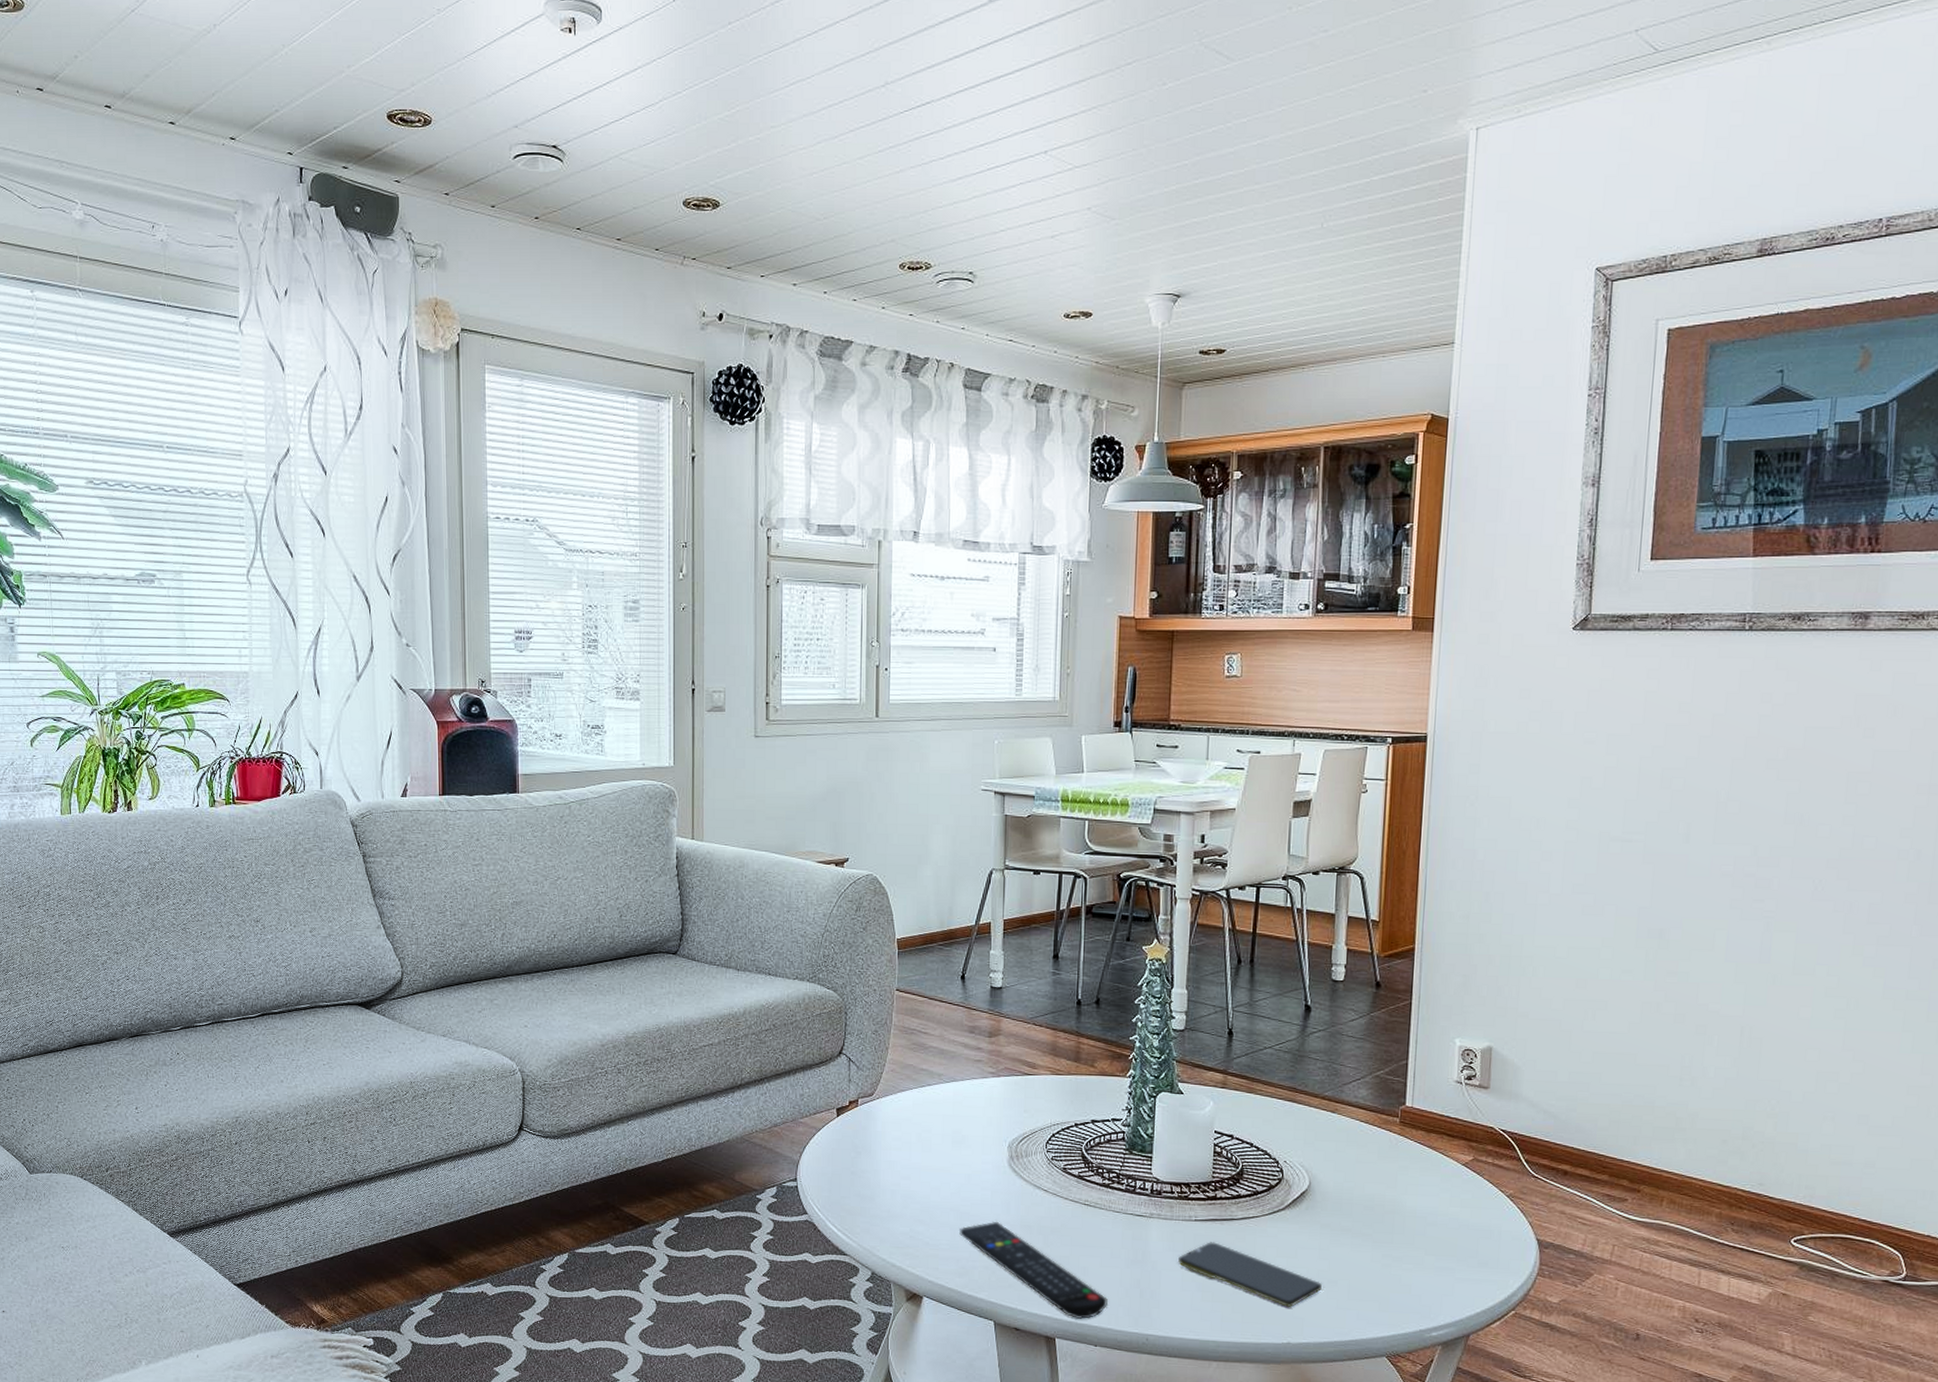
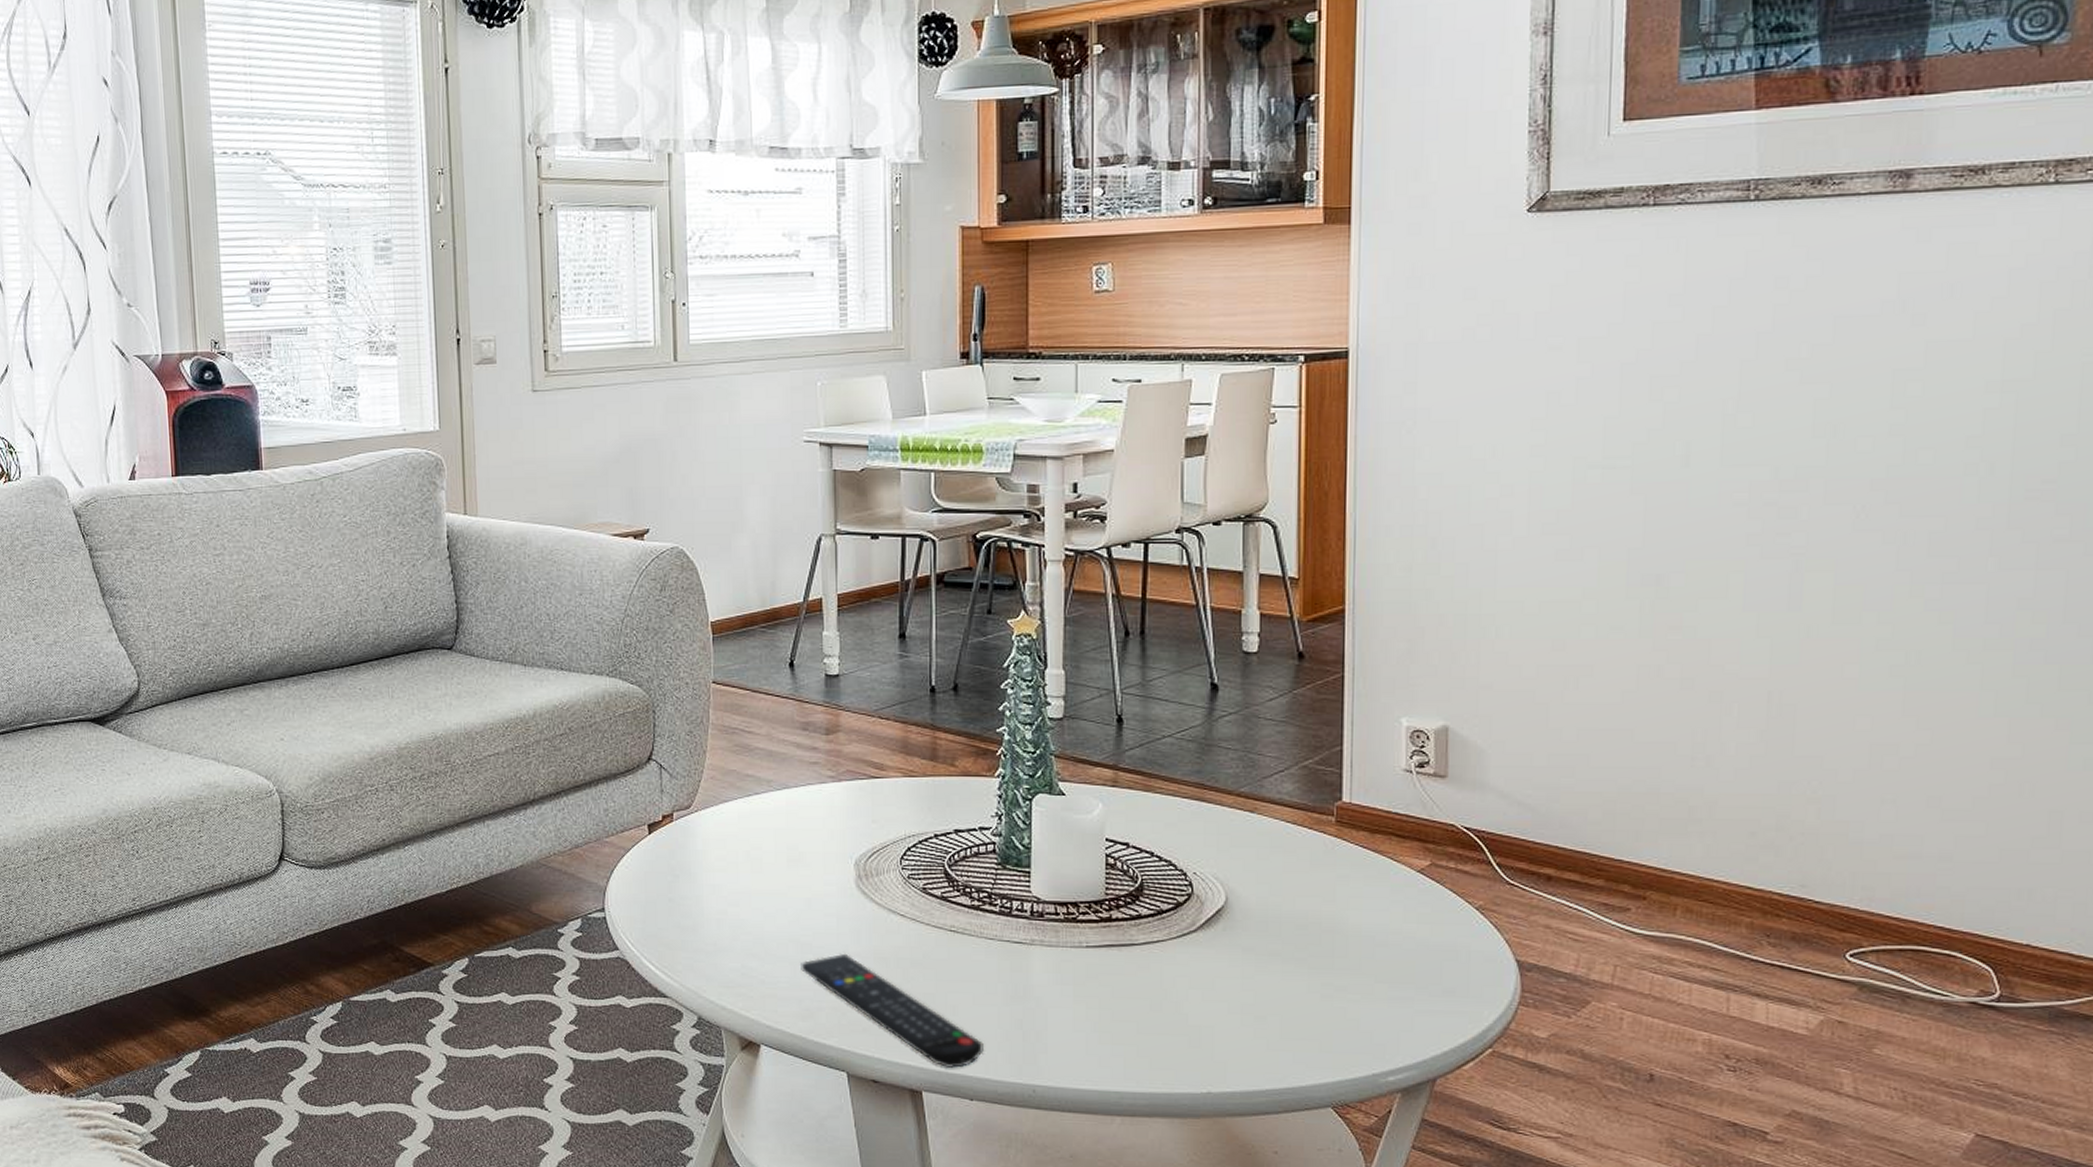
smartphone: present [1178,1242,1322,1307] -> none [1068,972,1247,1049]

